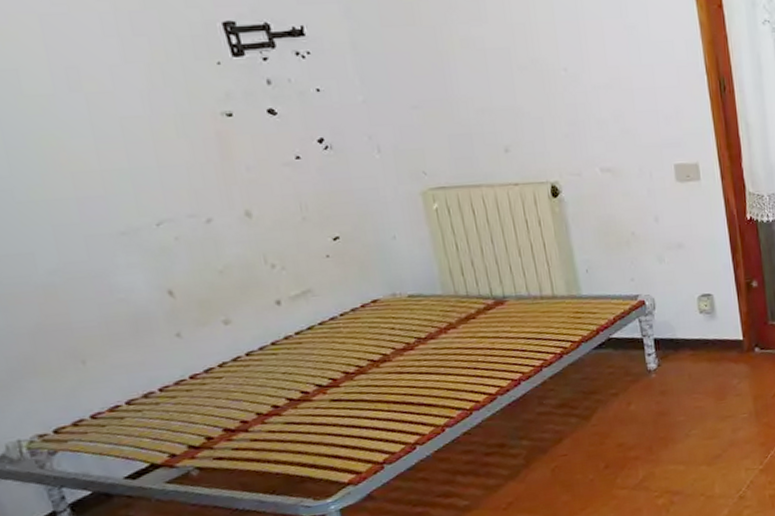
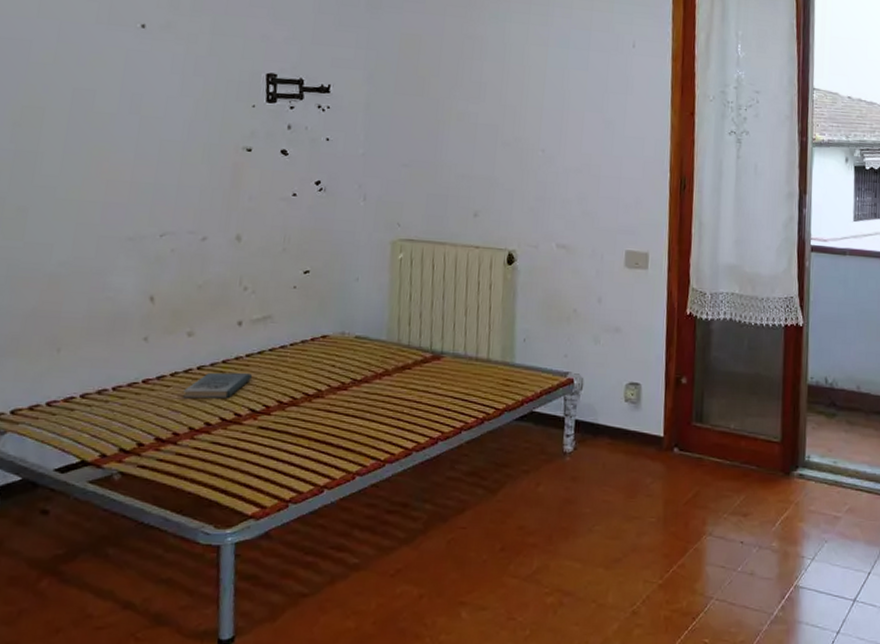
book: none [237,350,310,386] -> present [182,372,253,399]

